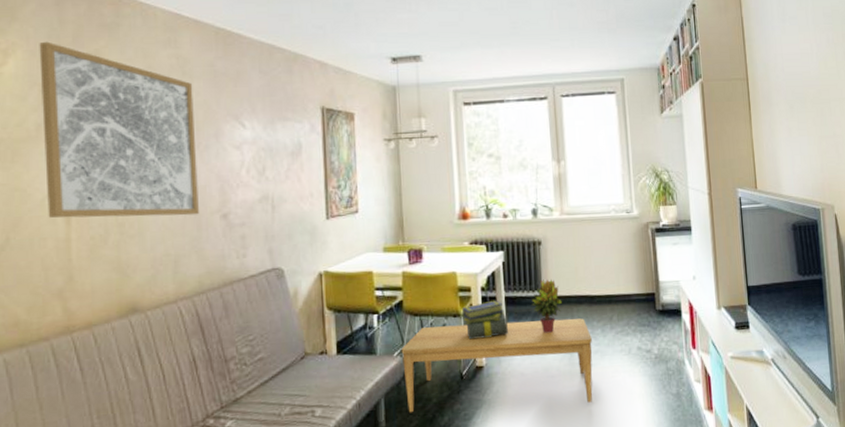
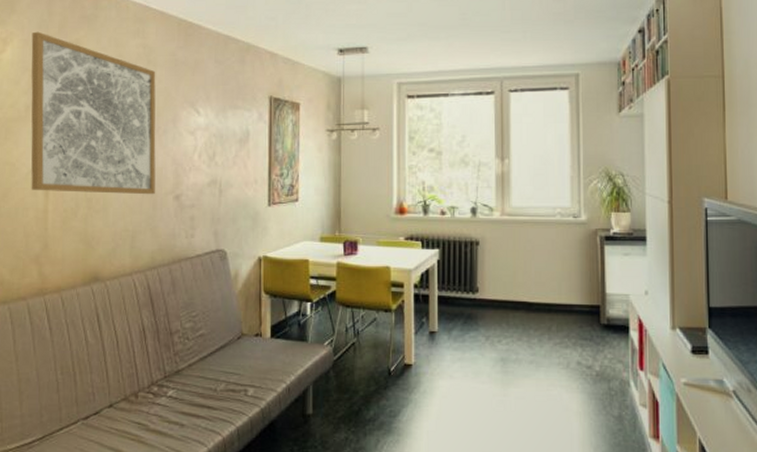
coffee table: present [401,318,593,413] -> none [331,319,527,415]
stack of books: present [462,300,508,340] -> none [394,298,439,336]
potted plant: present [530,279,562,333] -> none [464,281,497,337]

